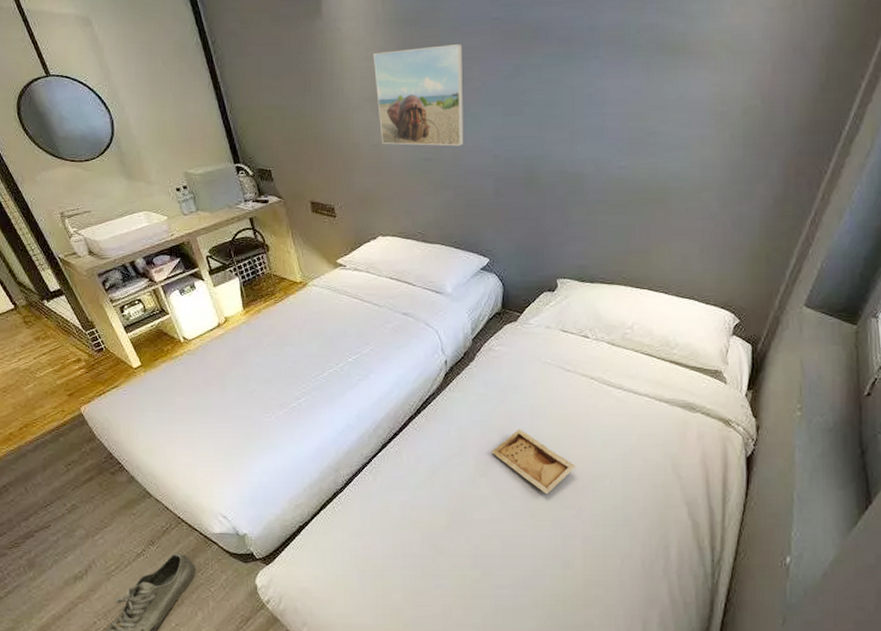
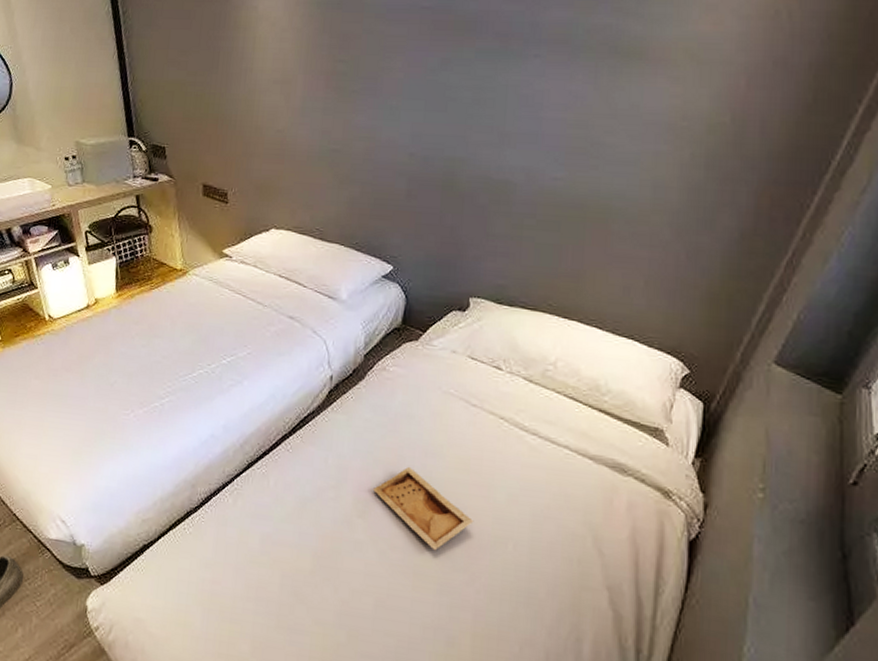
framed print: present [373,43,464,146] -> none [286,31,386,140]

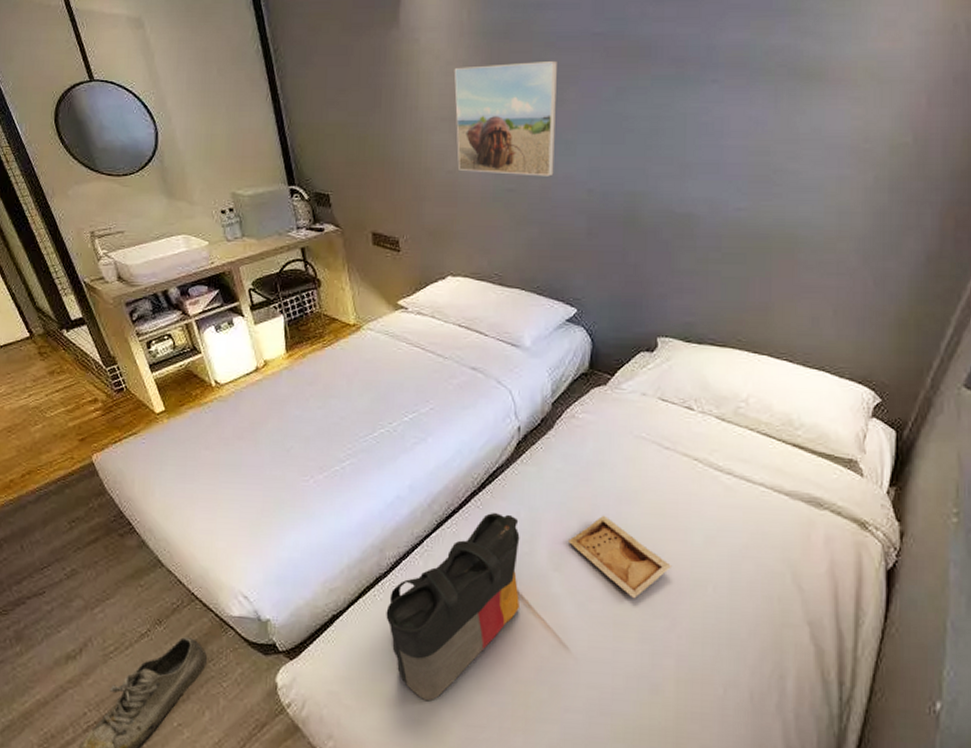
tote bag: none [194,457,327,636] -> present [386,513,520,701]
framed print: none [286,31,386,140] -> present [454,60,557,177]

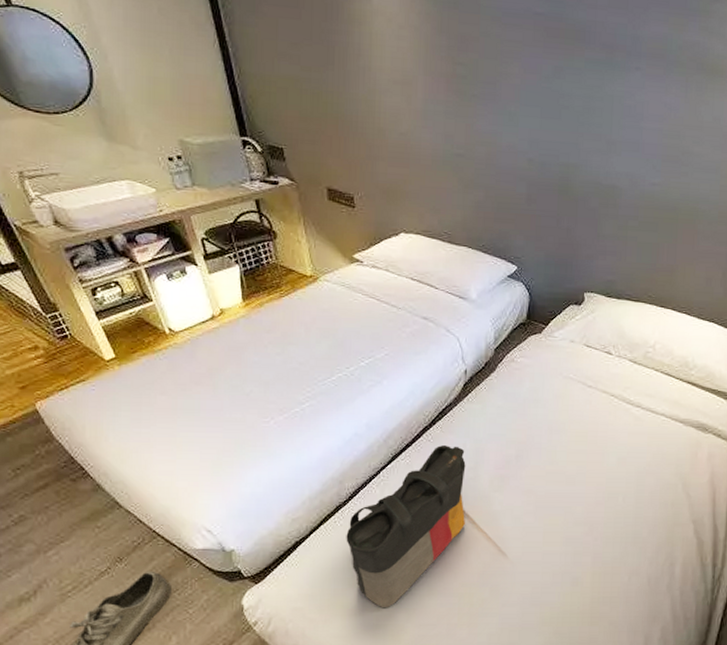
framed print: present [454,60,557,177] -> none [405,32,502,145]
tray: present [569,515,673,599] -> none [507,443,592,511]

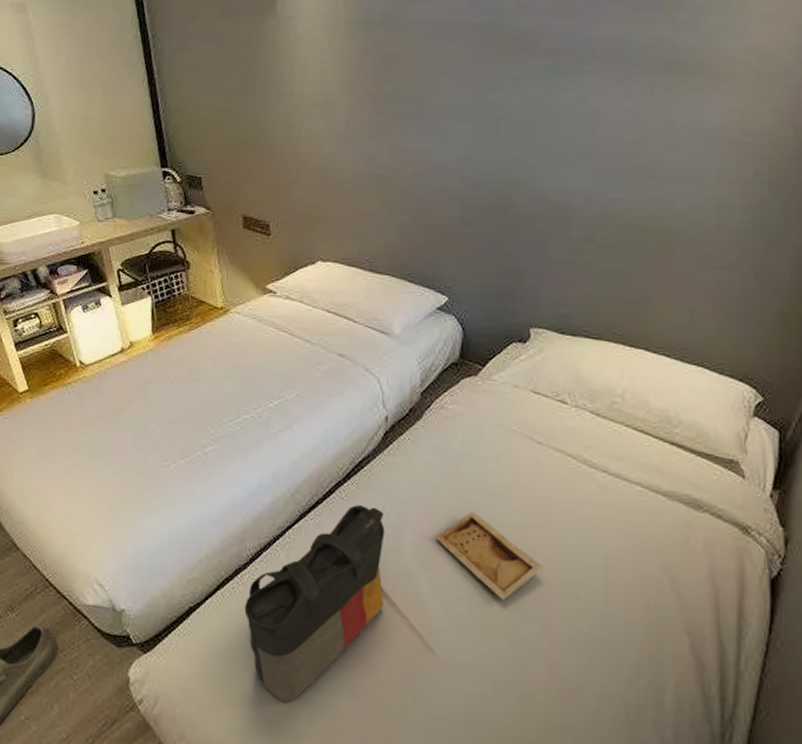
tray: none [507,443,592,511] -> present [436,510,544,601]

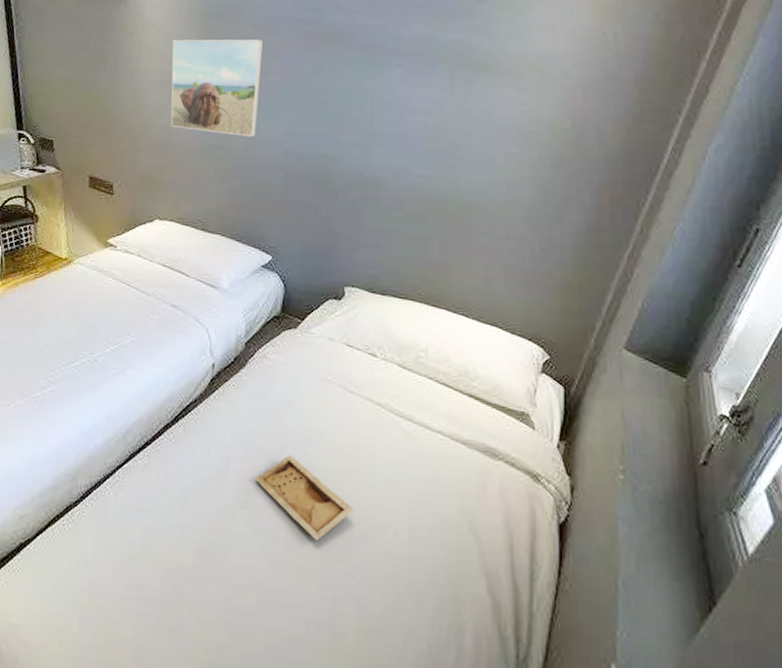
tote bag: present [244,505,385,703] -> none [73,446,209,640]
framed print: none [329,49,432,164] -> present [170,39,263,137]

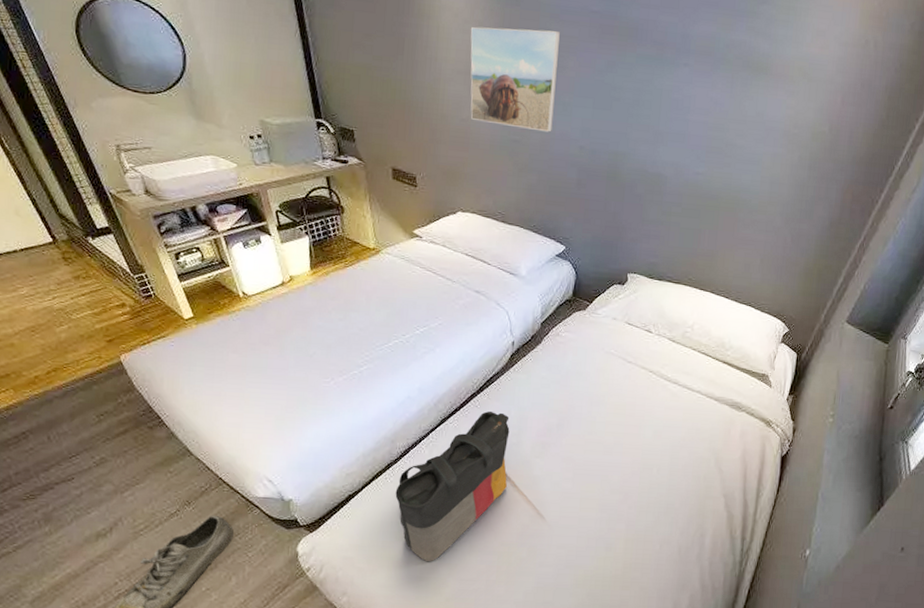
tote bag: none [73,446,209,640] -> present [395,411,510,562]
tray: present [255,454,355,541] -> none [549,414,628,479]

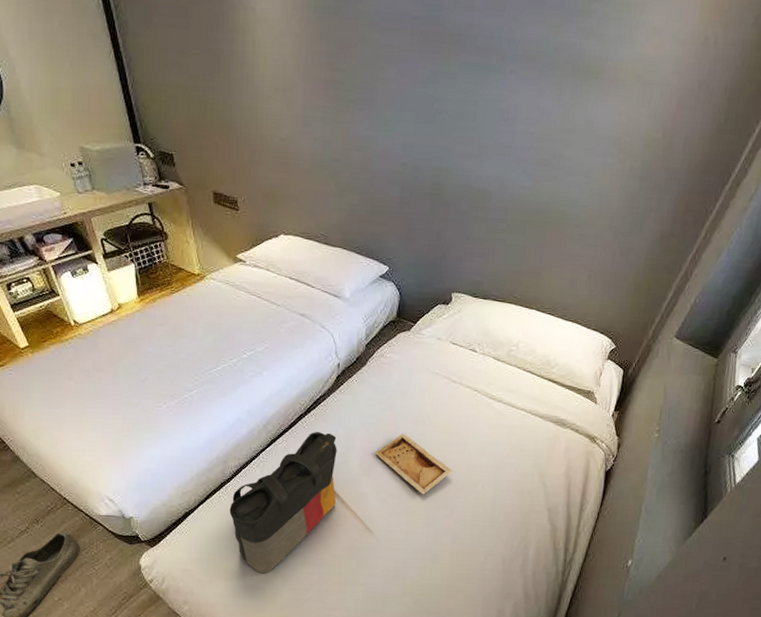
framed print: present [470,26,560,133] -> none [287,39,380,150]
tray: none [549,414,628,479] -> present [375,433,453,495]

